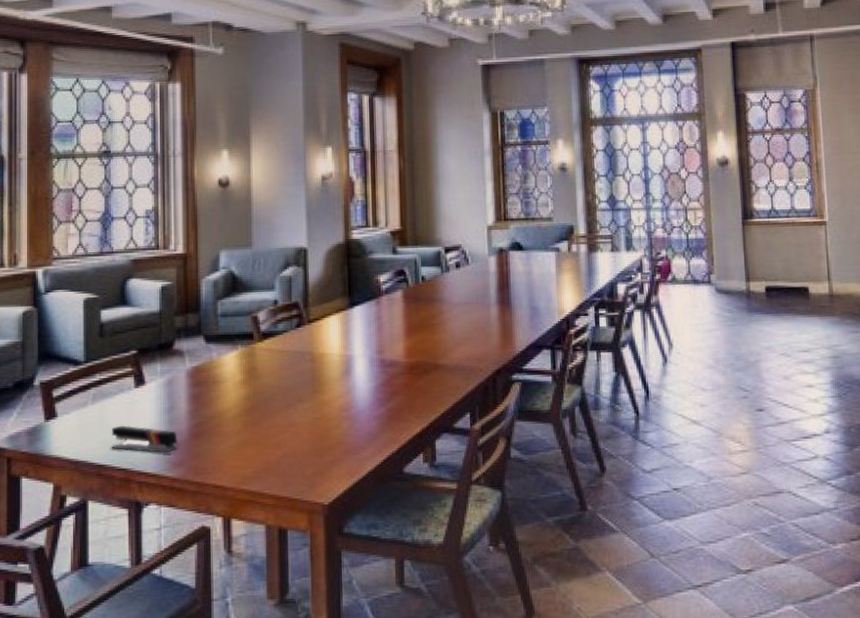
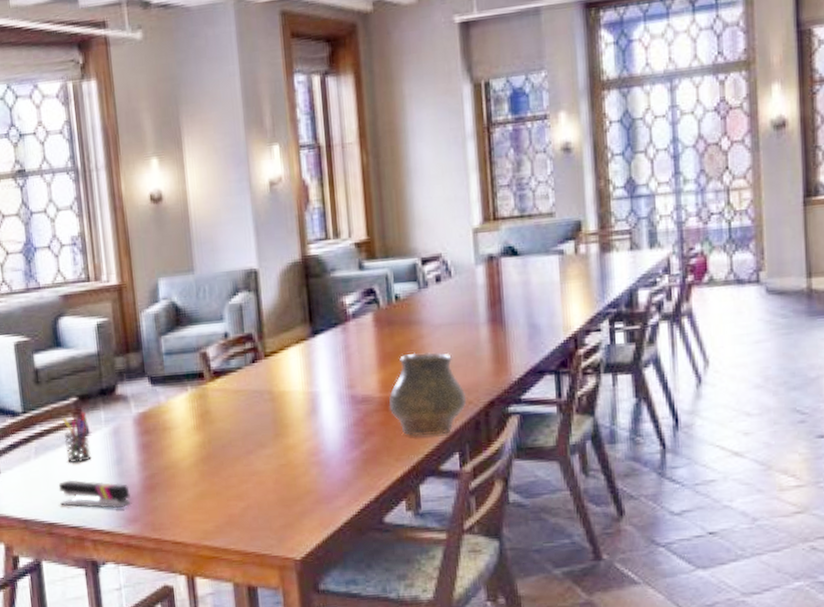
pen holder: none [121,363,145,410] -> present [62,411,91,464]
vase: none [412,325,478,398] -> present [389,352,467,437]

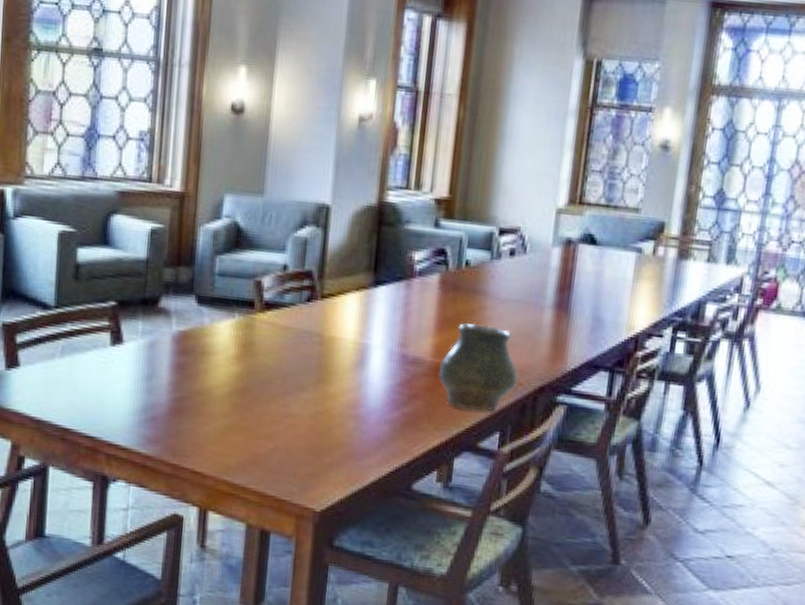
stapler: present [58,480,132,509] -> none [79,386,156,427]
pen holder: present [62,411,91,464] -> none [94,318,123,371]

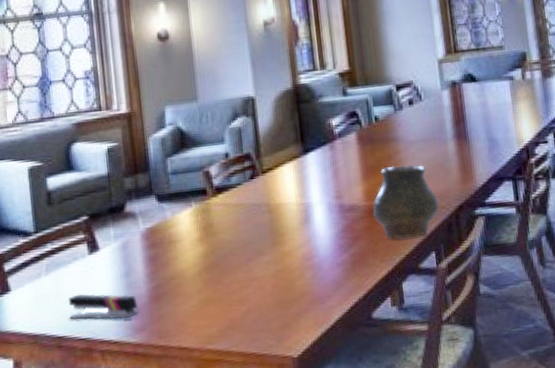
stapler: none [79,386,156,427] -> present [68,294,140,320]

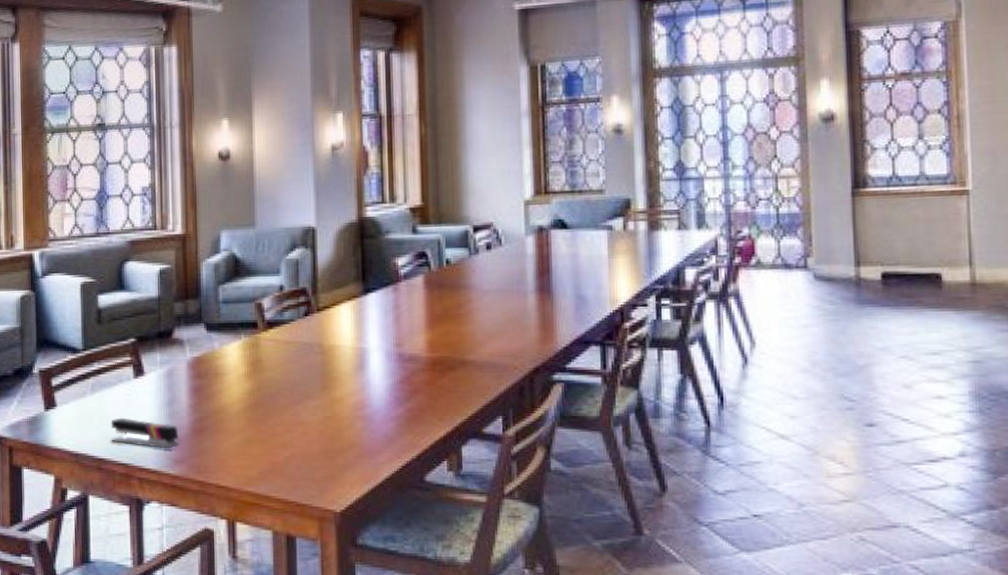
vase: present [373,164,440,240] -> none [435,316,512,398]

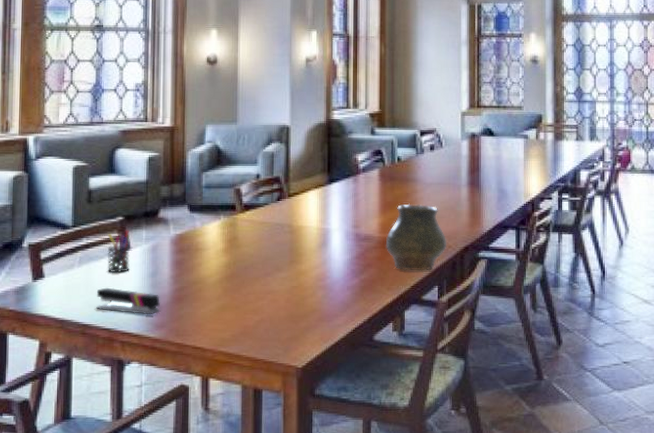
pen holder: none [119,352,144,402] -> present [107,229,130,273]
vase: none [435,316,512,398] -> present [385,203,447,271]

